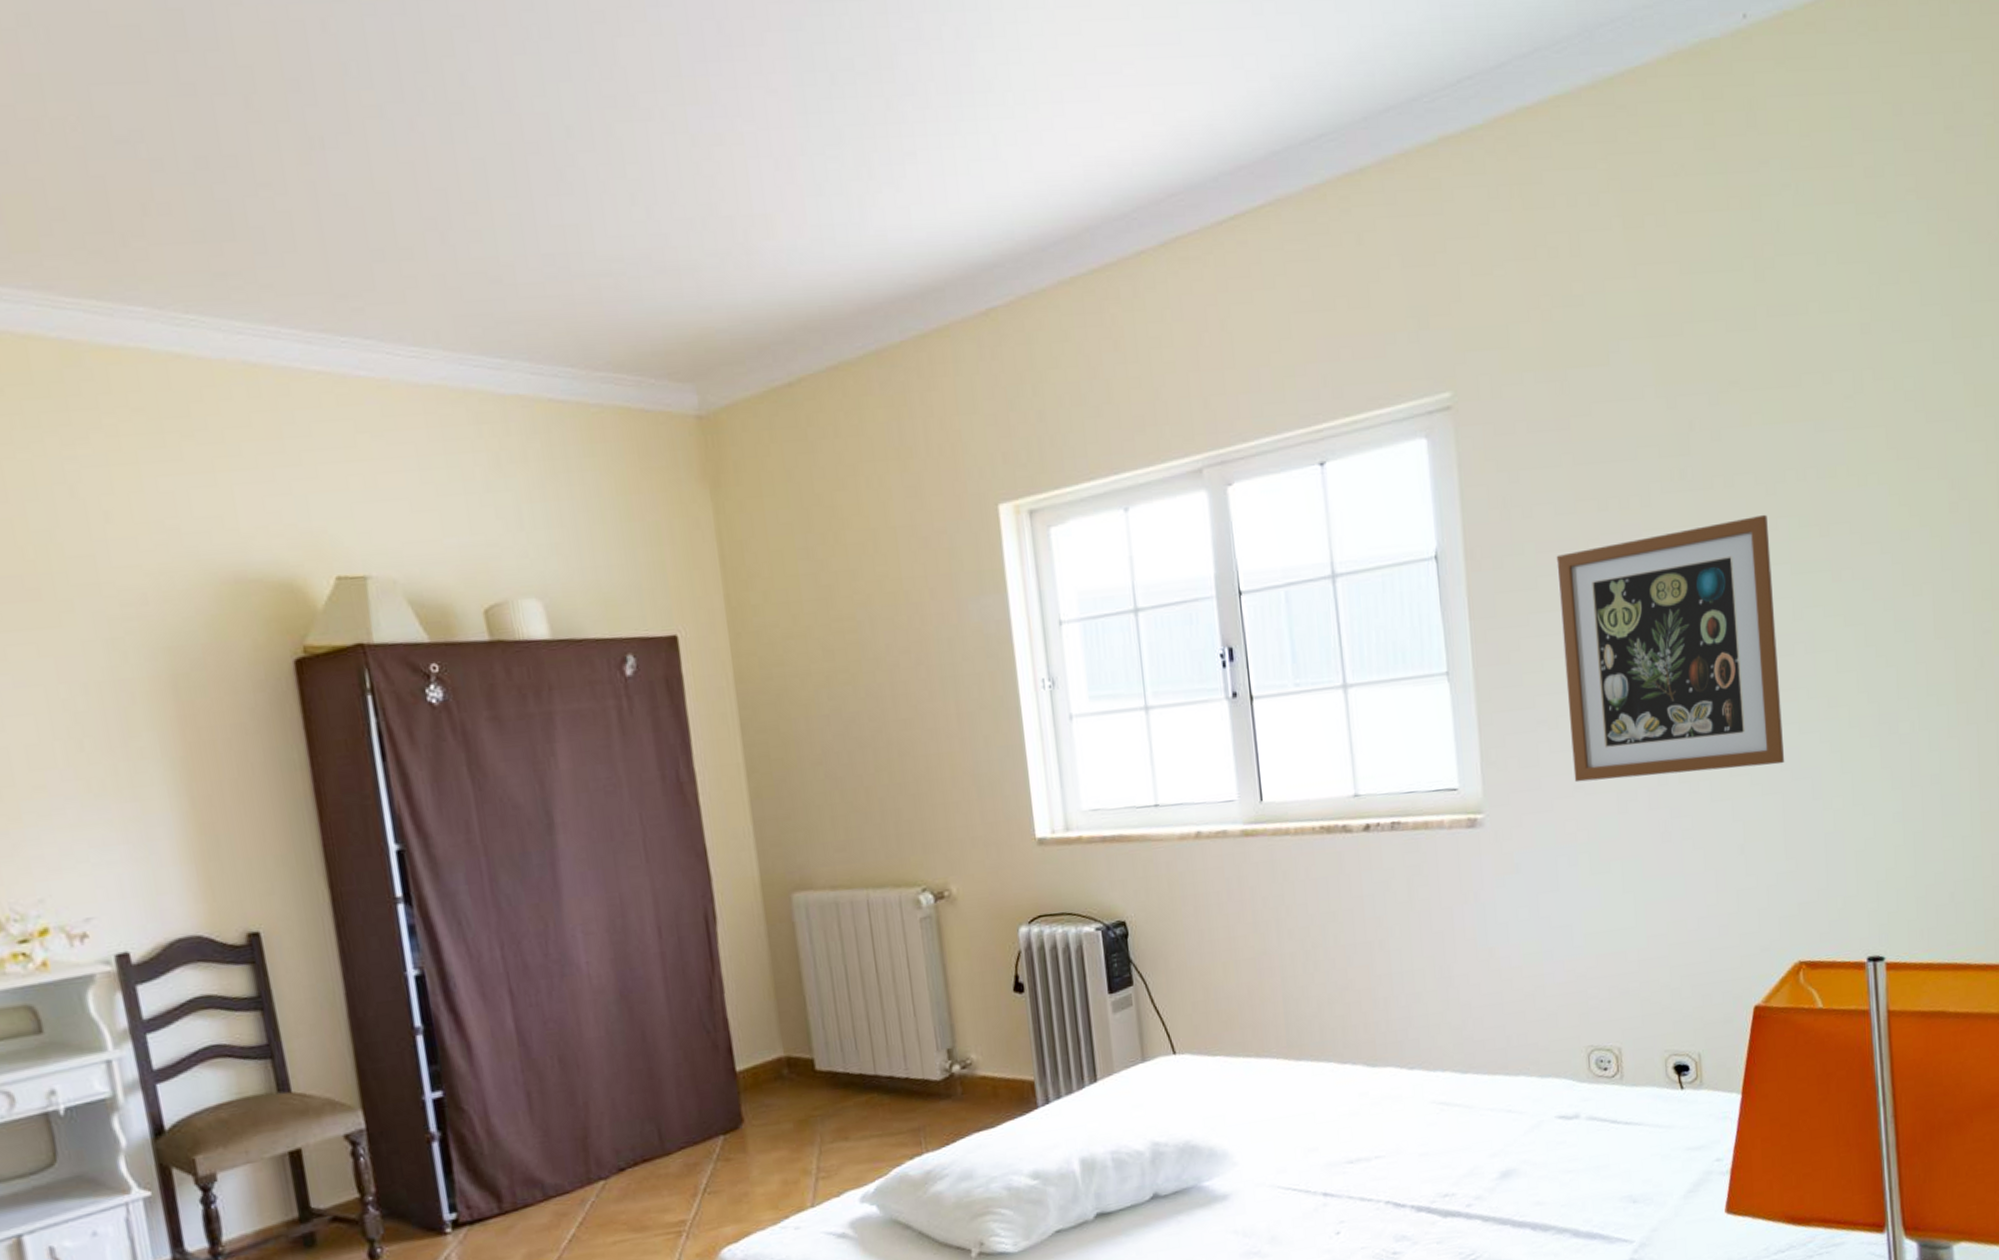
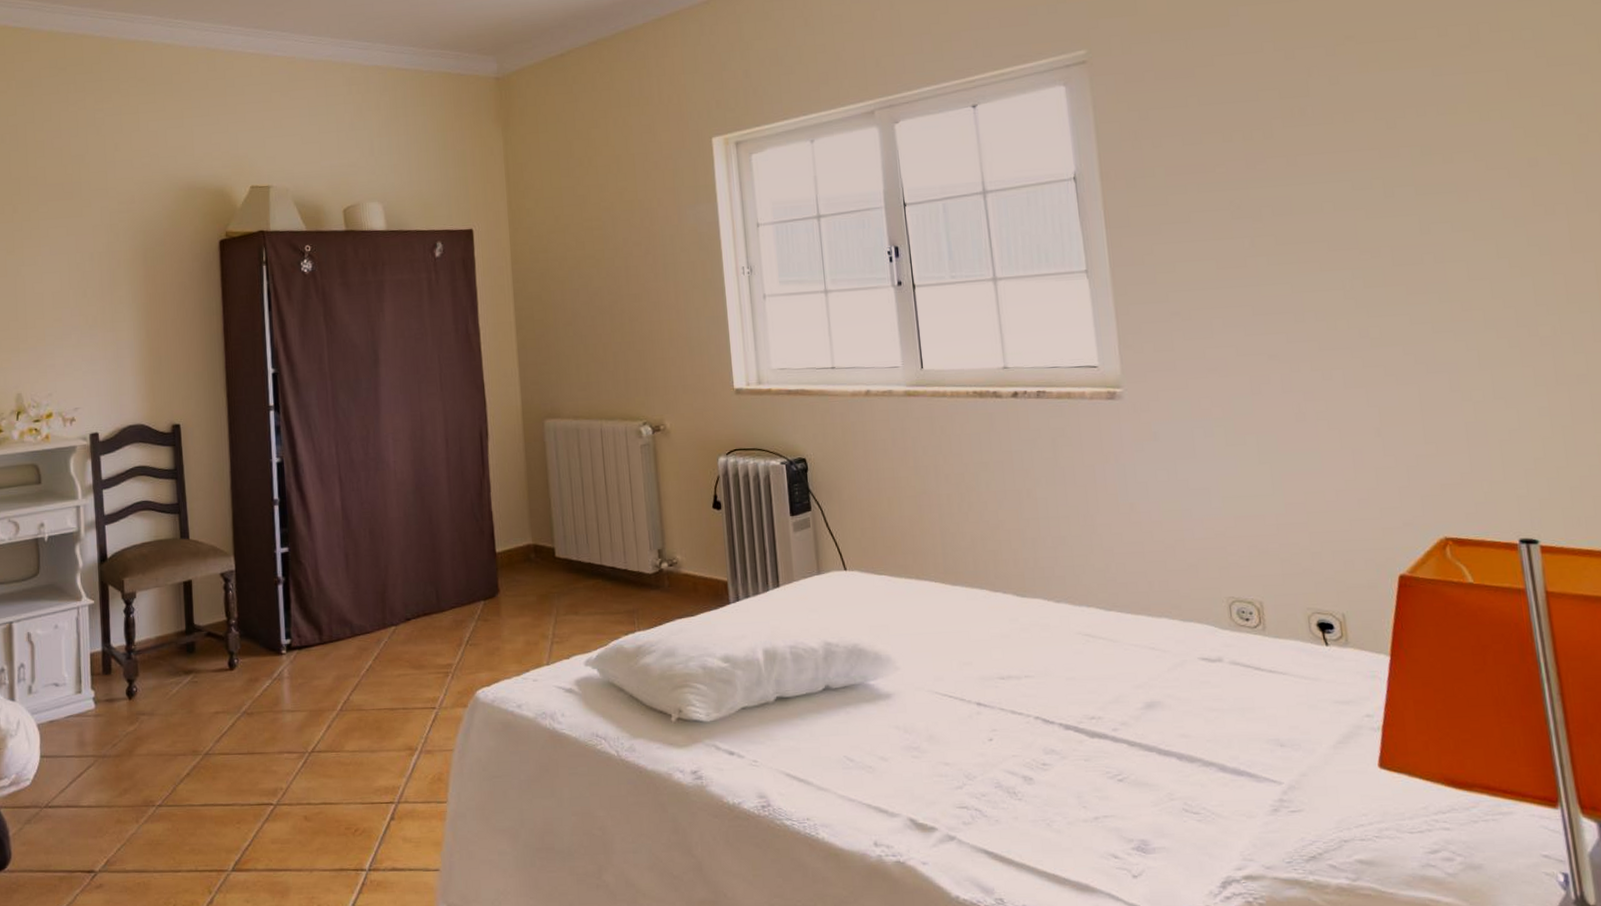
wall art: present [1556,514,1785,783] -> none [1185,144,1419,366]

